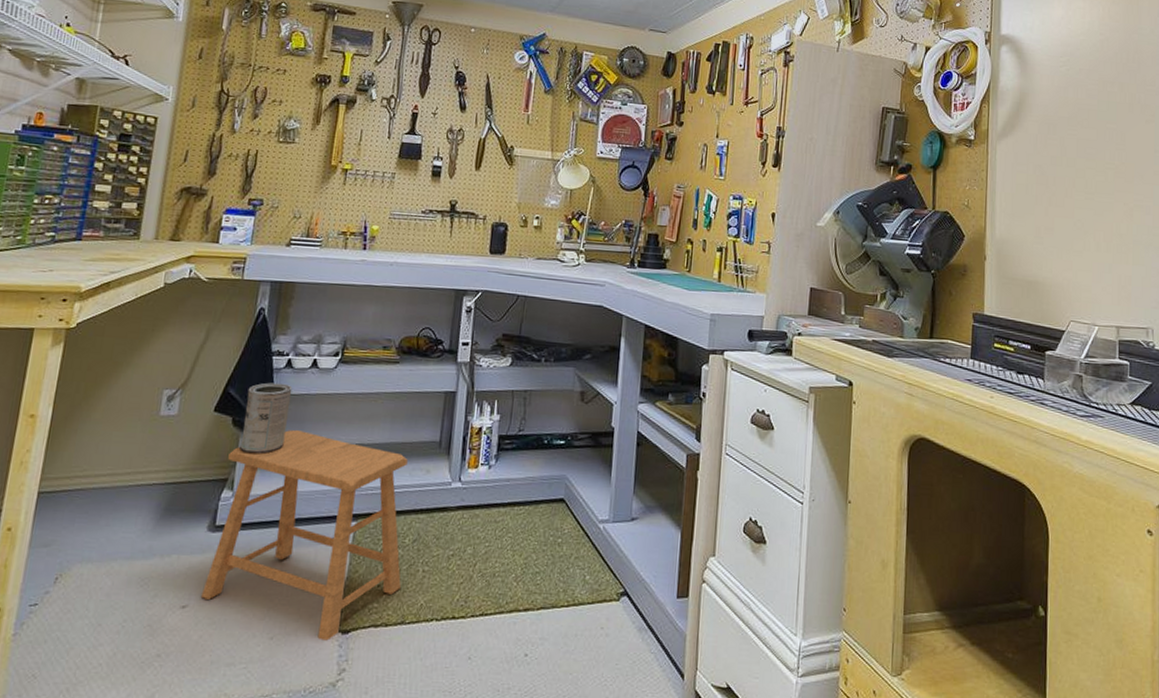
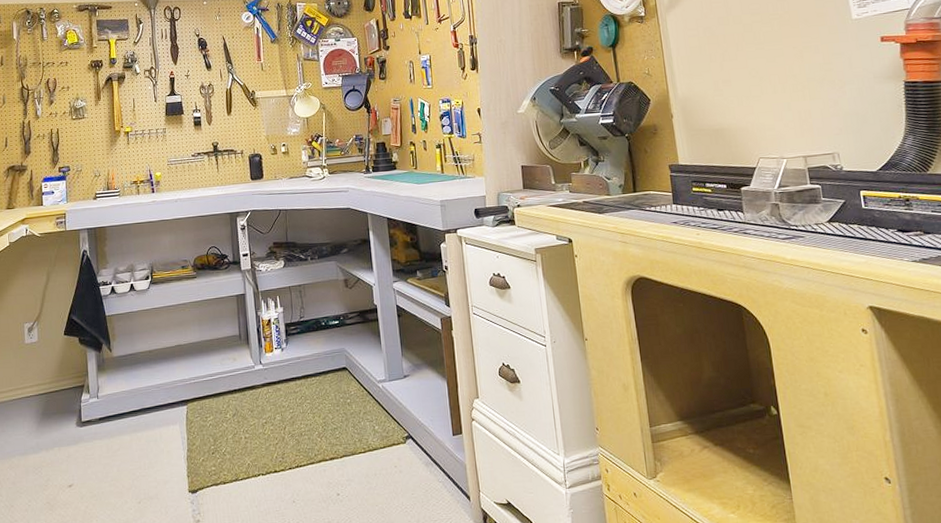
stool: present [200,429,408,641] -> none [81,340,230,500]
paint can: present [238,382,293,454] -> none [86,306,121,364]

